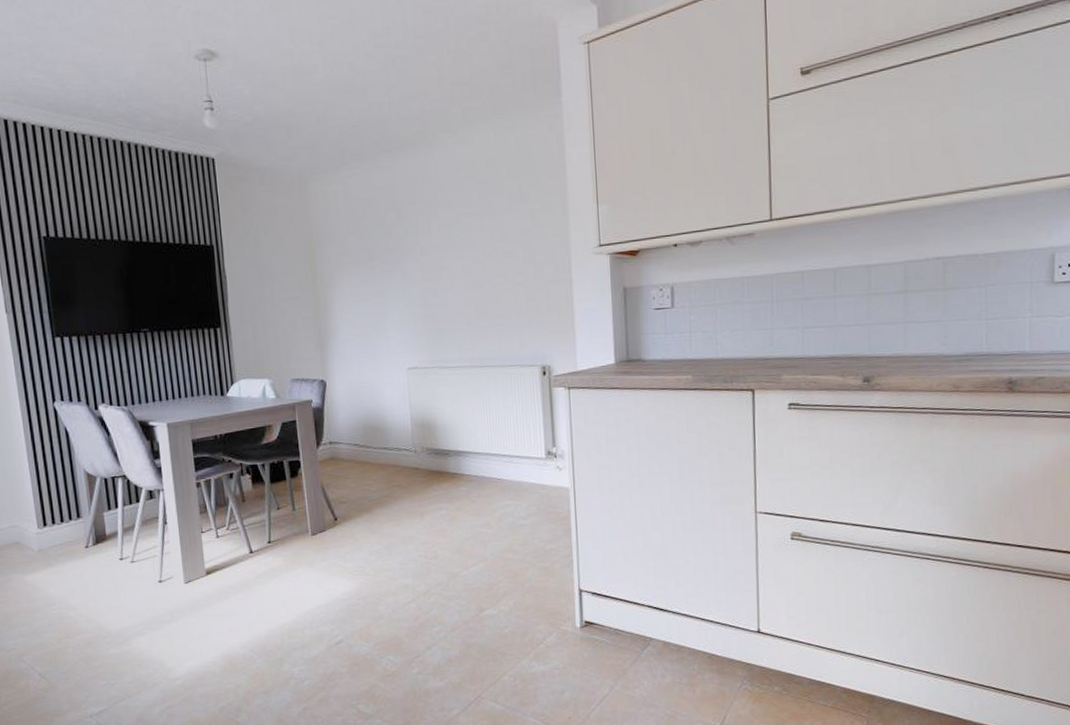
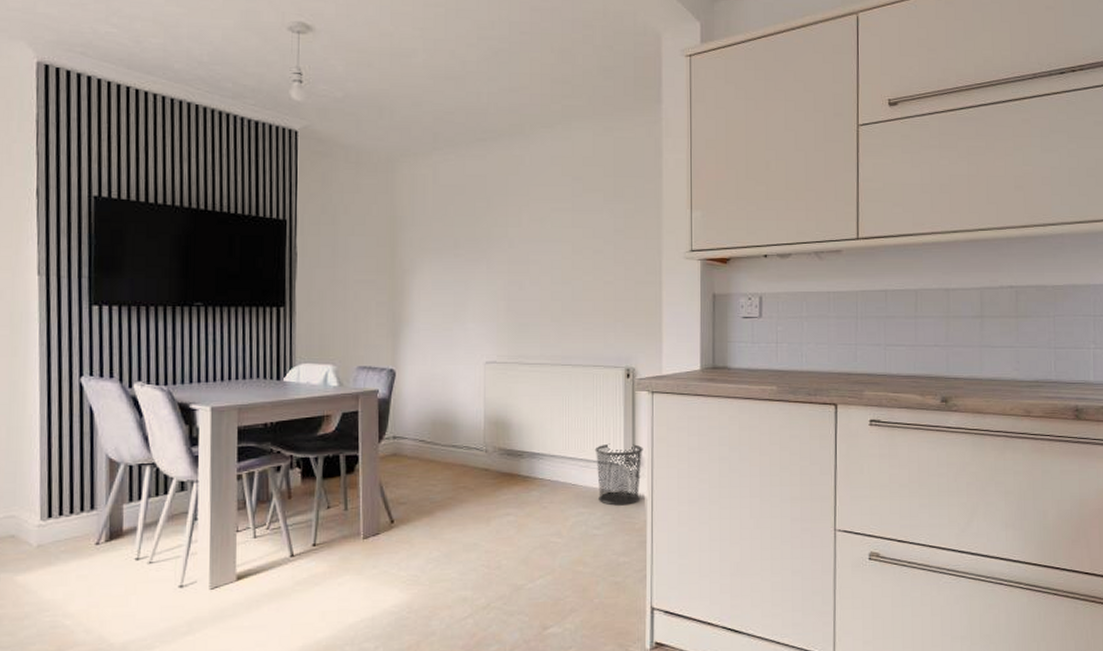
waste bin: none [516,438,563,497] -> present [594,443,643,506]

